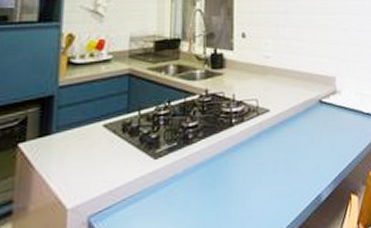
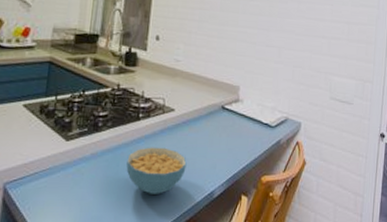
cereal bowl: none [223,152,289,207] -> present [126,147,187,194]

